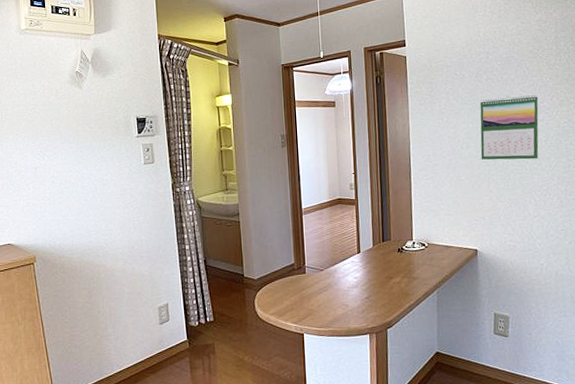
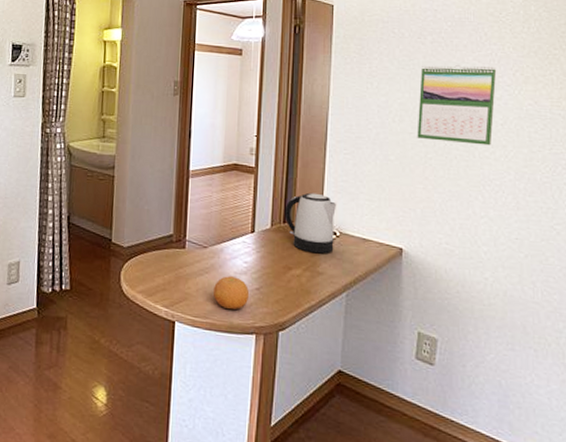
fruit: none [331,290,361,318] -> present [212,276,250,310]
kettle: none [382,214,424,263] -> present [284,192,337,254]

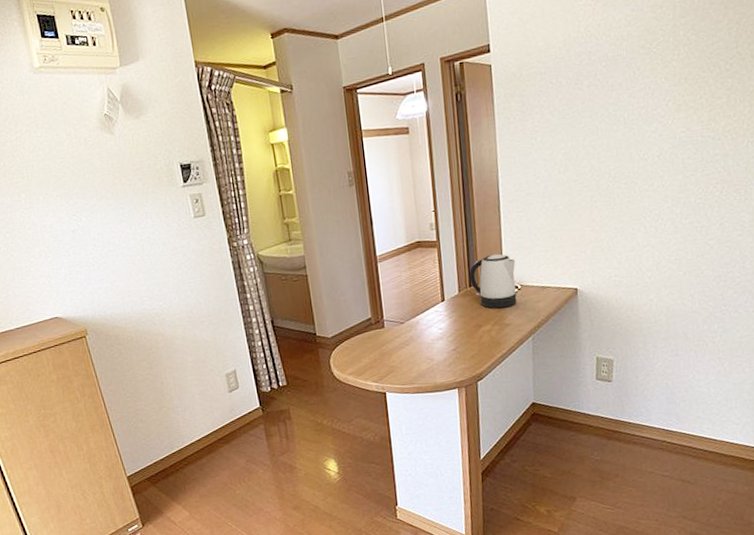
fruit: present [212,276,250,310] -> none [415,343,448,373]
calendar: present [417,65,497,146] -> none [580,101,651,184]

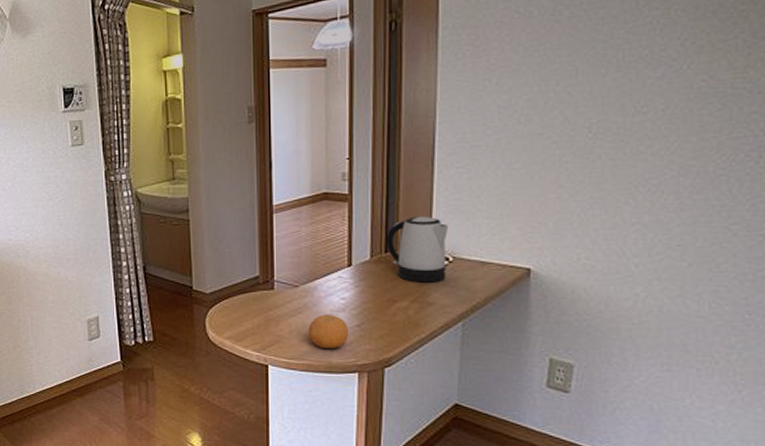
fruit: none [415,343,448,373] -> present [307,314,350,350]

